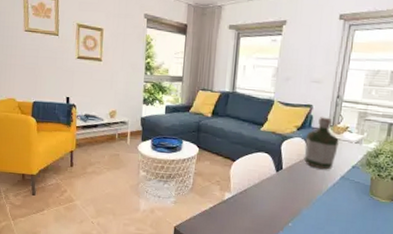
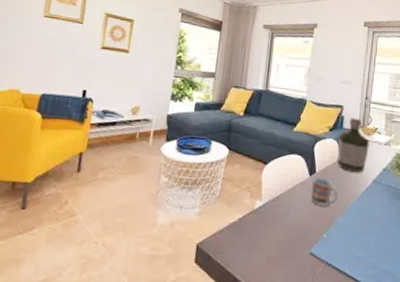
cup: none [278,173,304,199] -> present [311,177,338,206]

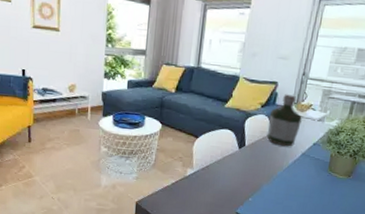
cup: present [311,177,338,206] -> none [239,150,265,175]

